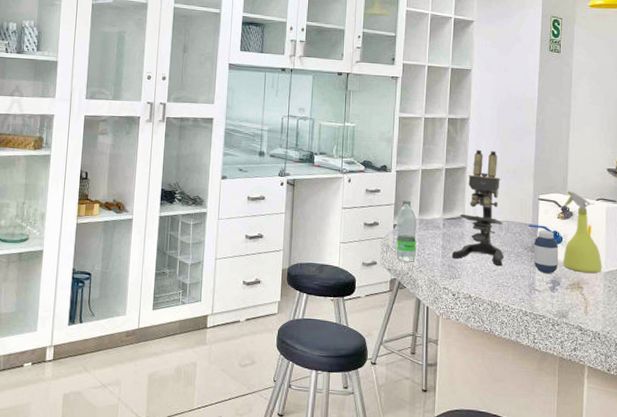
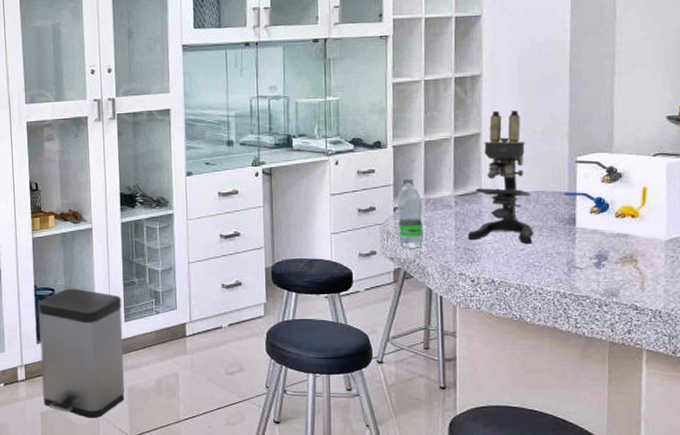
pedal bin: none [67,274,152,402] -> present [38,288,125,418]
medicine bottle: present [533,230,559,273] -> none [571,197,605,247]
spray bottle: present [562,191,602,273] -> none [609,148,663,243]

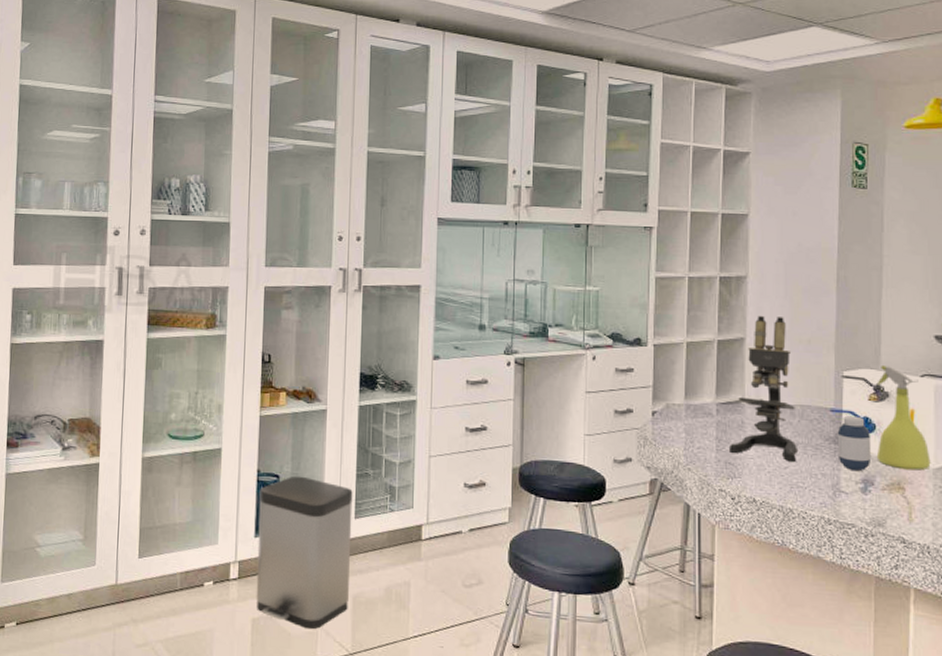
bottle: present [397,178,423,249] -> none [656,381,682,458]
medicine bottle: none [571,197,605,247] -> present [837,415,872,471]
spray bottle: none [609,148,663,243] -> present [876,366,931,470]

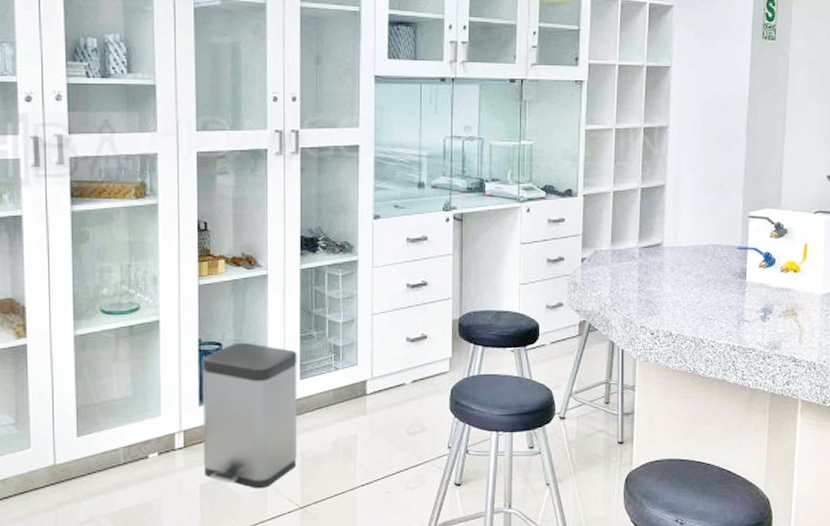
microscope: present [728,315,797,463] -> none [649,162,709,298]
medicine bottle: present [837,415,872,471] -> none [742,252,771,301]
spray bottle: present [876,366,931,470] -> none [775,205,819,297]

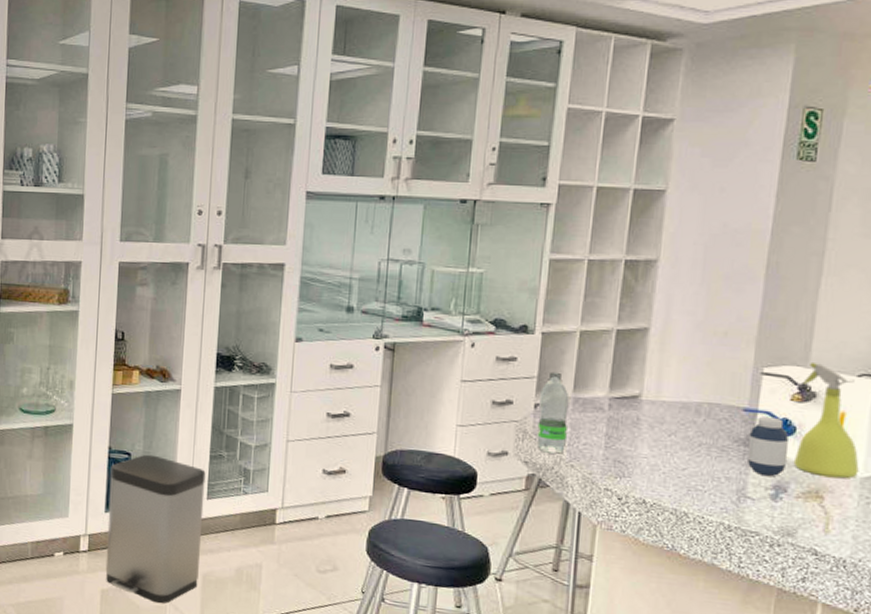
bottle: none [585,229,608,301] -> present [536,372,570,454]
medicine bottle: none [742,252,771,301] -> present [746,416,790,476]
spray bottle: none [775,205,819,297] -> present [793,363,859,478]

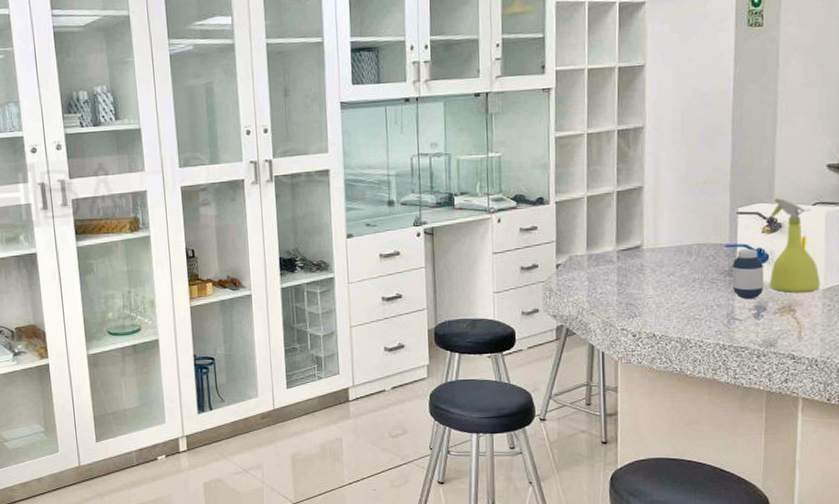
pedal bin: present [105,454,206,603] -> none [198,356,288,486]
bottle: present [536,372,570,454] -> none [560,234,585,306]

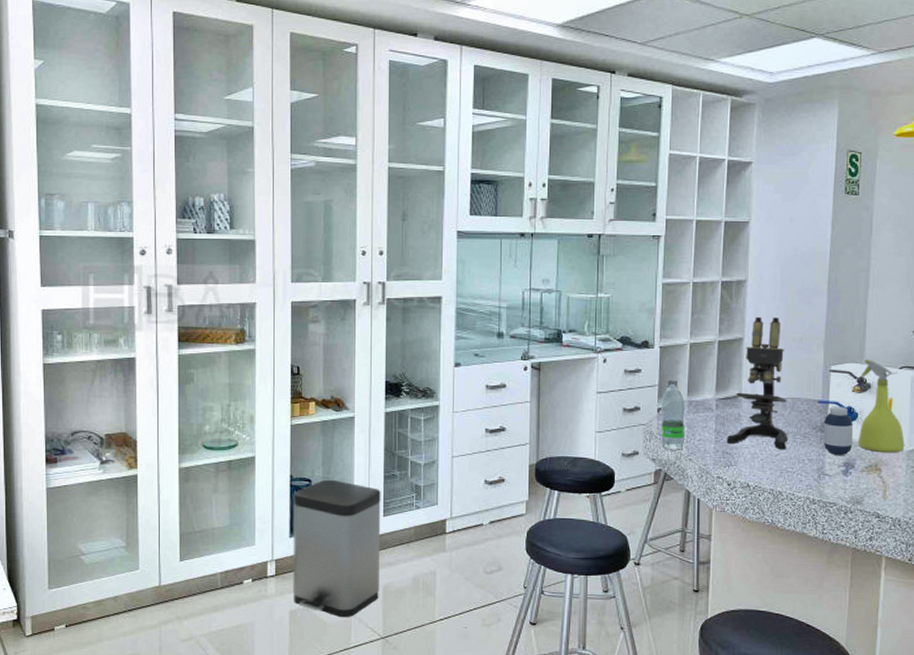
pedal bin: none [198,356,288,486] -> present [293,479,381,617]
bottle: none [560,234,585,306] -> present [661,380,685,450]
microscope: none [629,162,694,298] -> present [726,316,788,450]

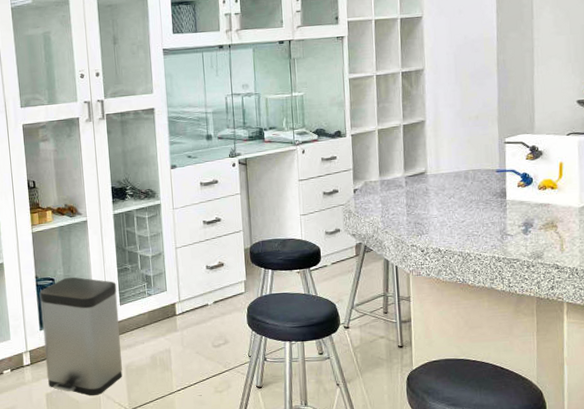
bottle: present [661,380,685,450] -> none [356,163,380,225]
microscope: present [726,316,788,450] -> none [417,99,471,217]
medicine bottle: present [823,406,854,455] -> none [502,173,530,217]
spray bottle: present [857,360,905,453] -> none [532,130,577,211]

